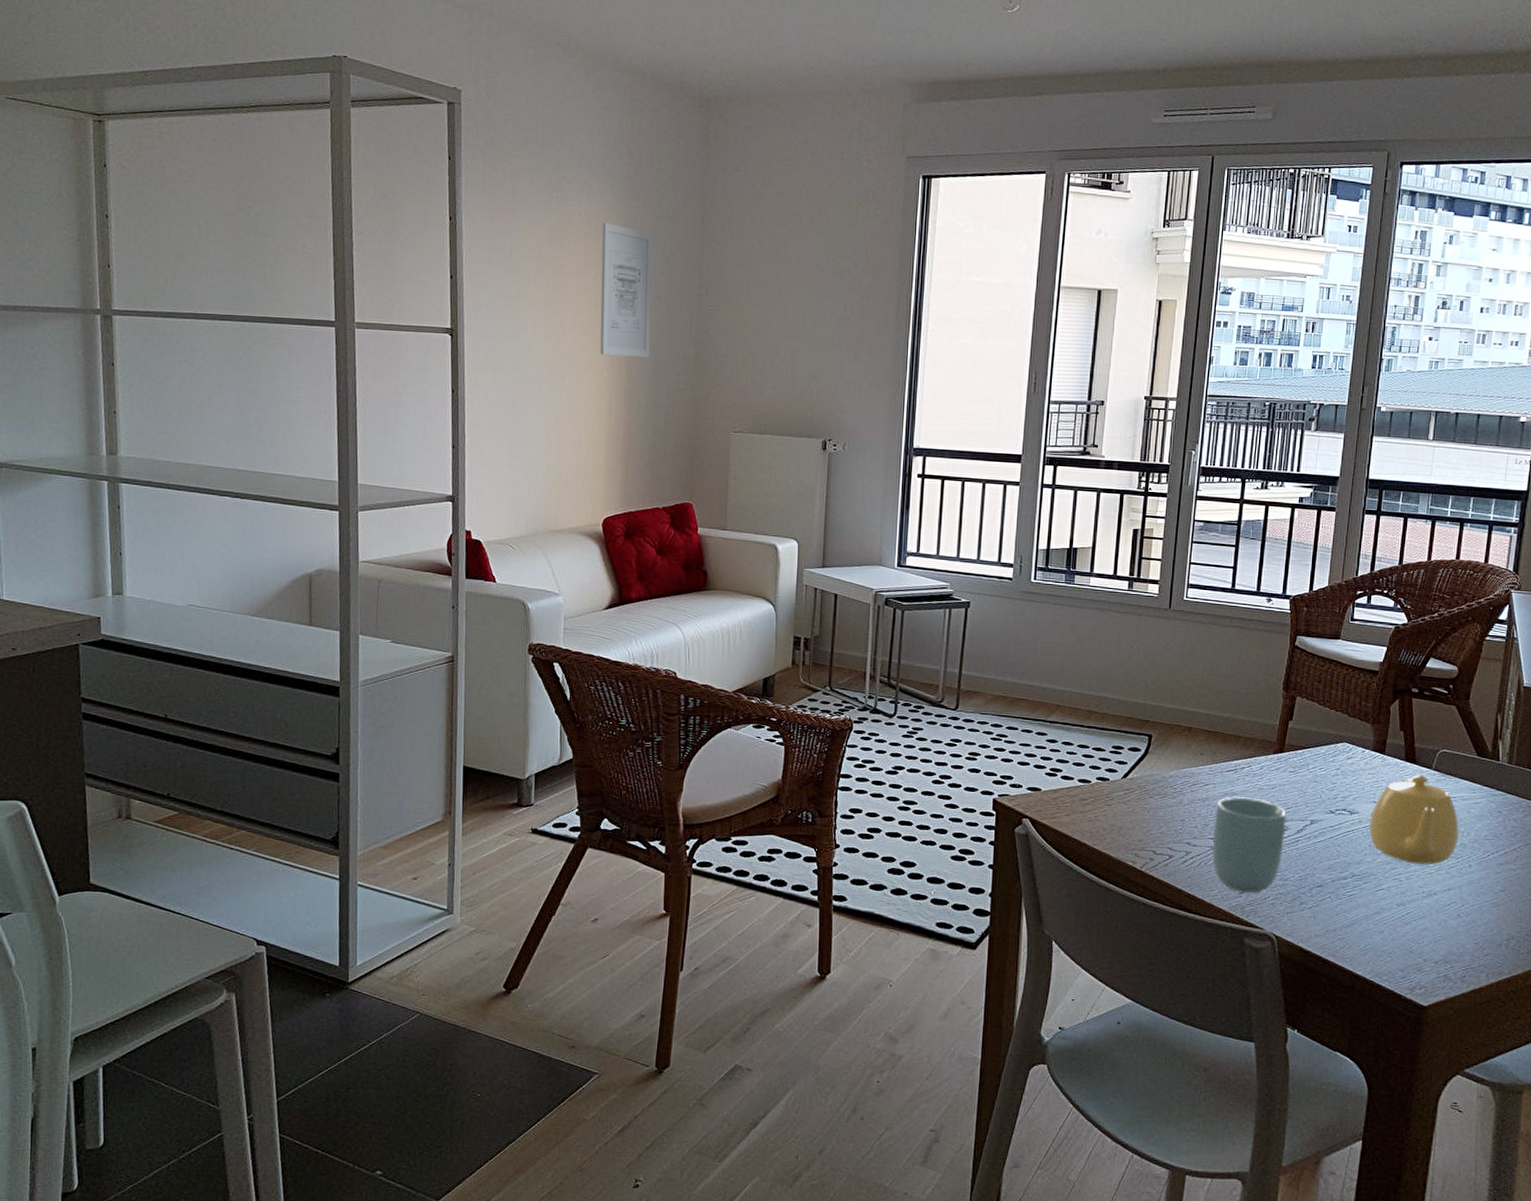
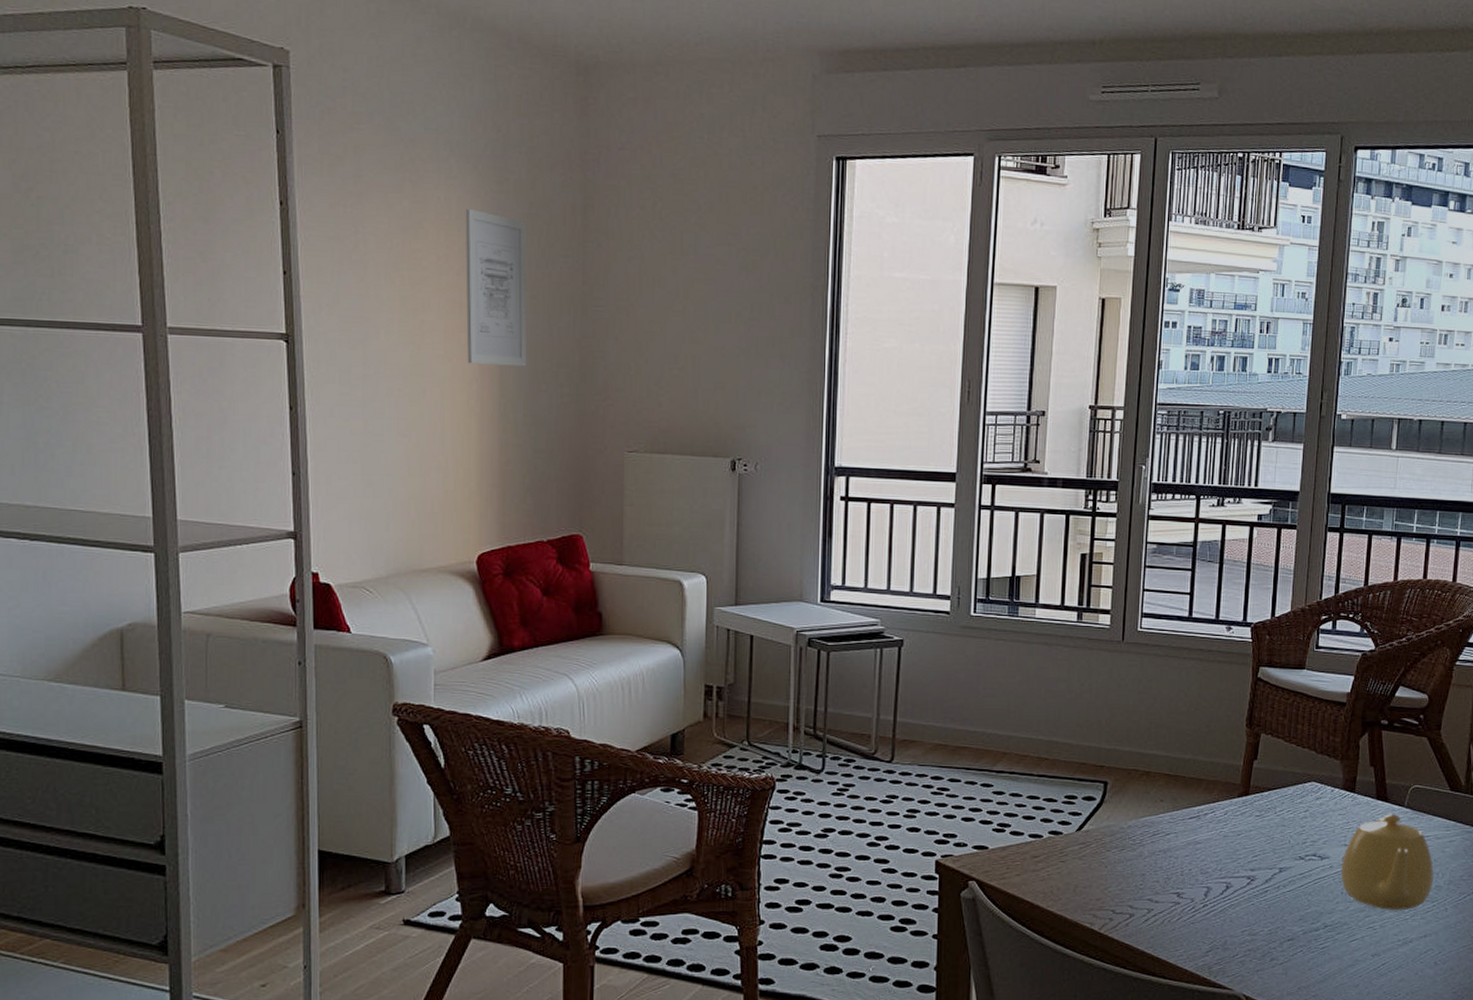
cup: present [1212,797,1287,894] -> none [1176,846,1255,951]

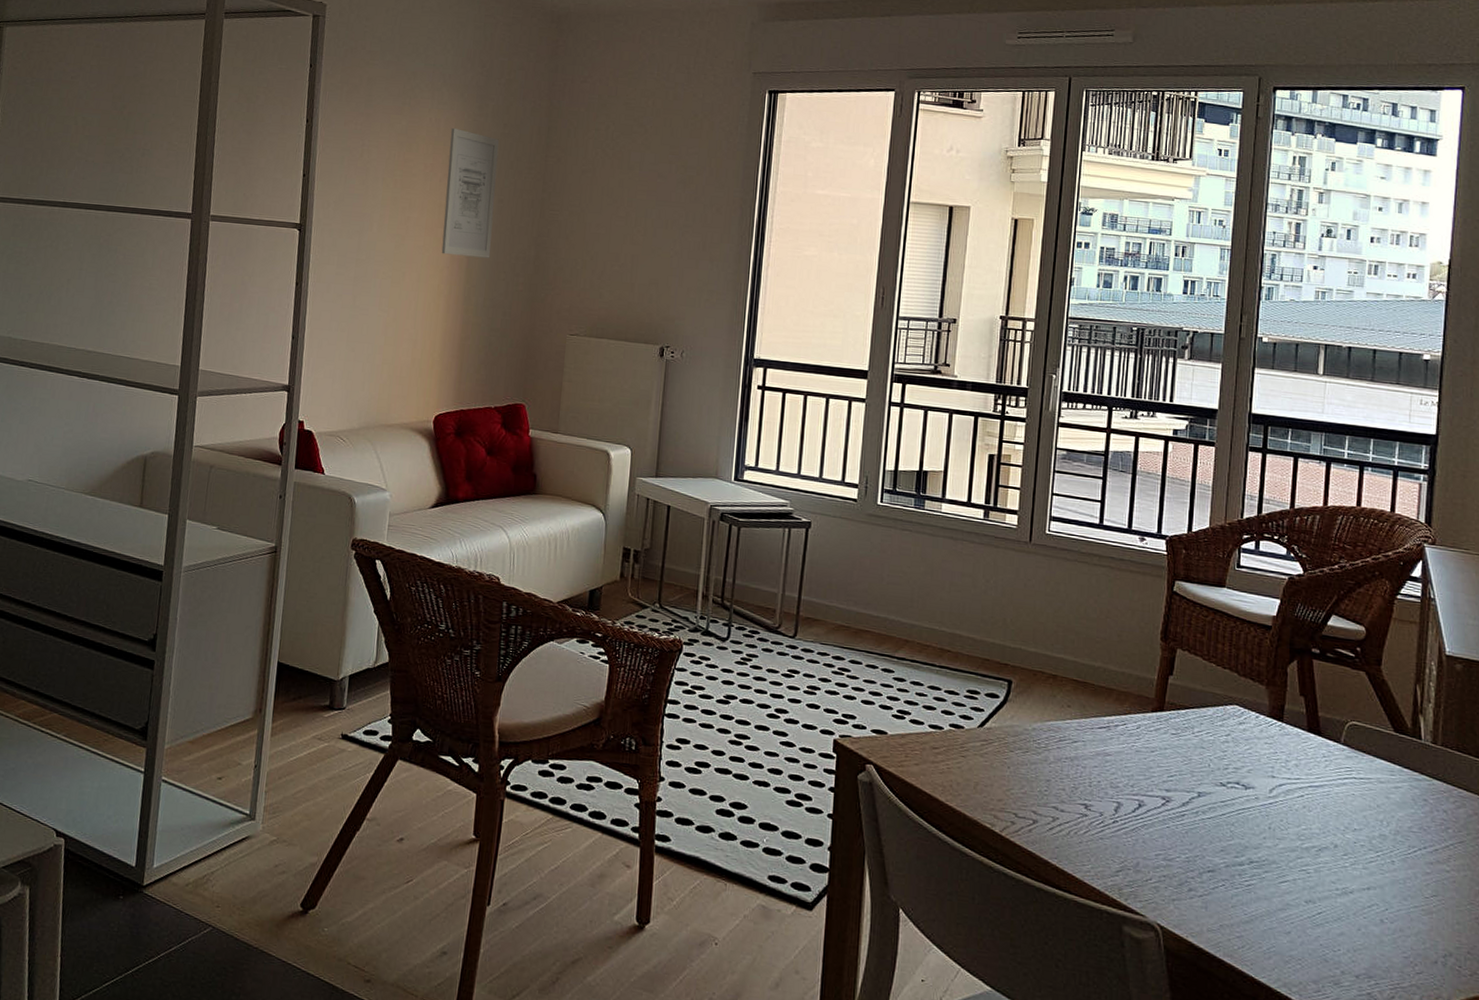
teapot: present [1340,814,1434,911] -> none [1267,749,1377,857]

